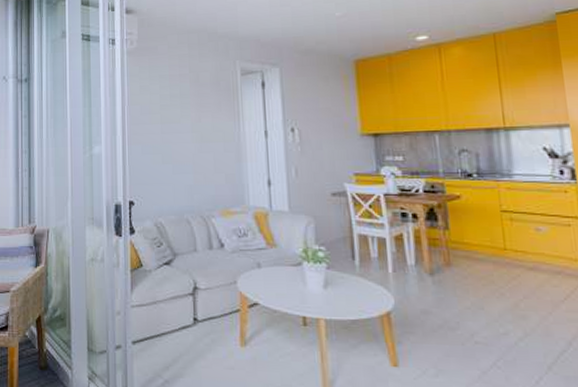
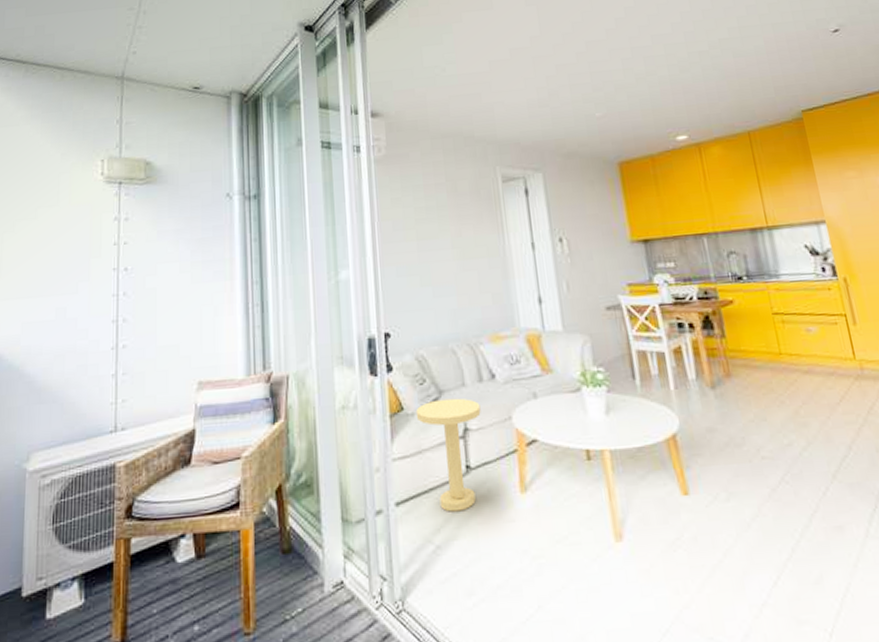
side table: none [153,261,210,355] -> present [415,398,481,512]

